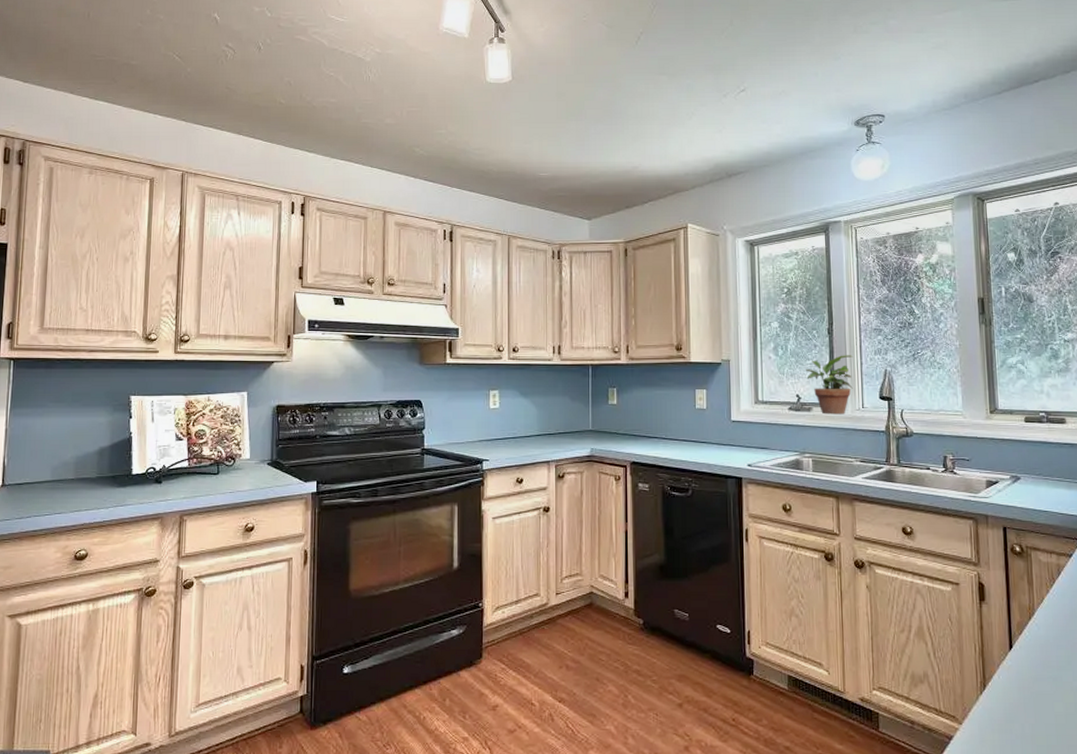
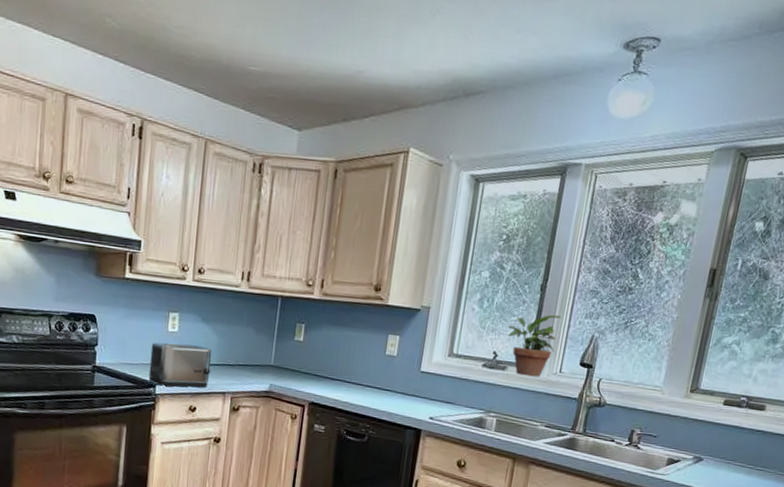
toaster: none [475,419,533,462] -> present [149,342,212,388]

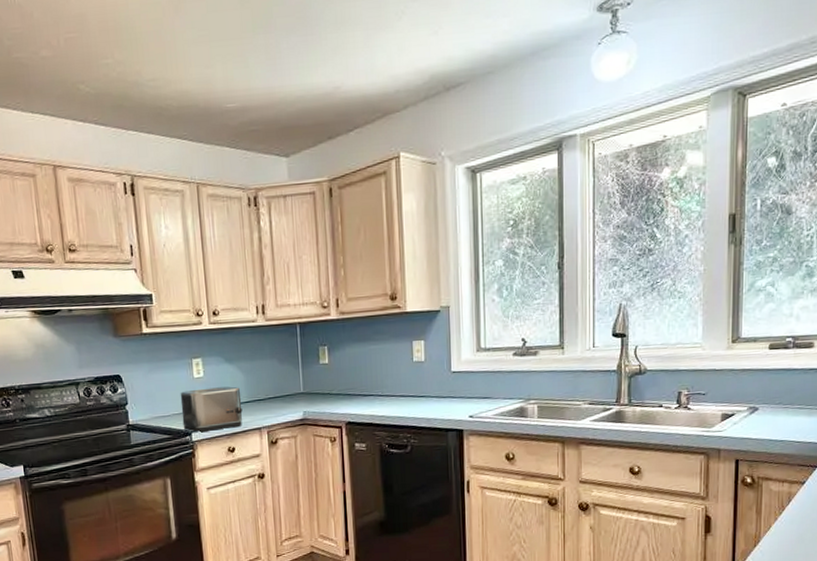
potted plant: present [507,315,562,377] -> none [532,290,585,358]

